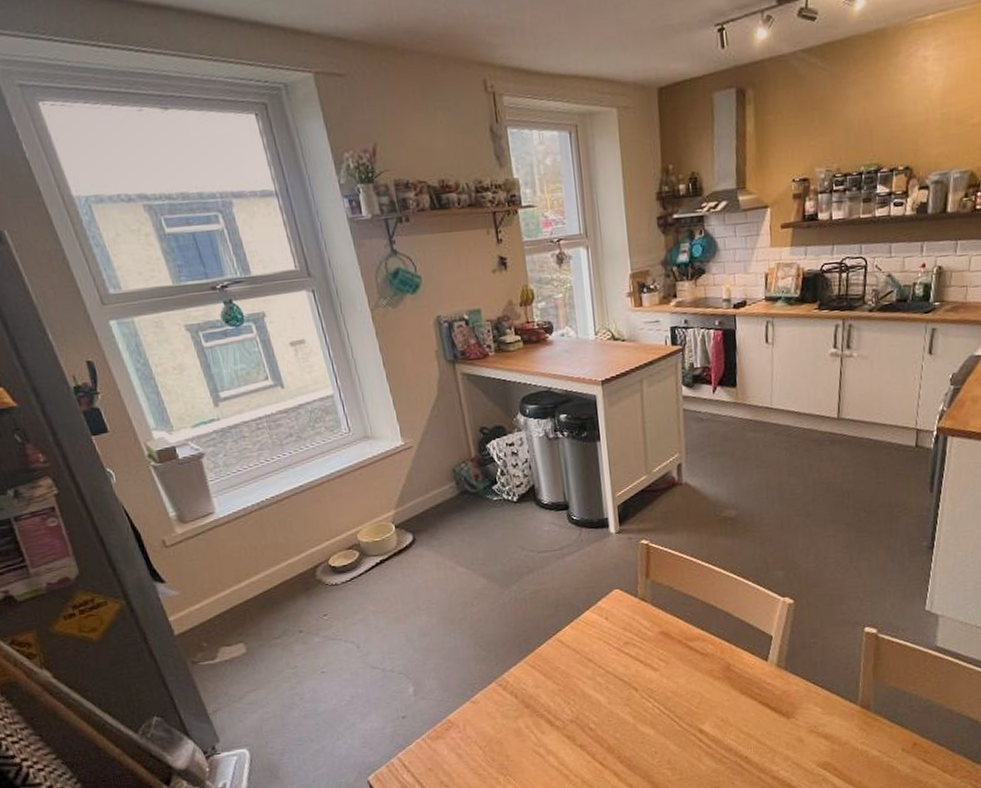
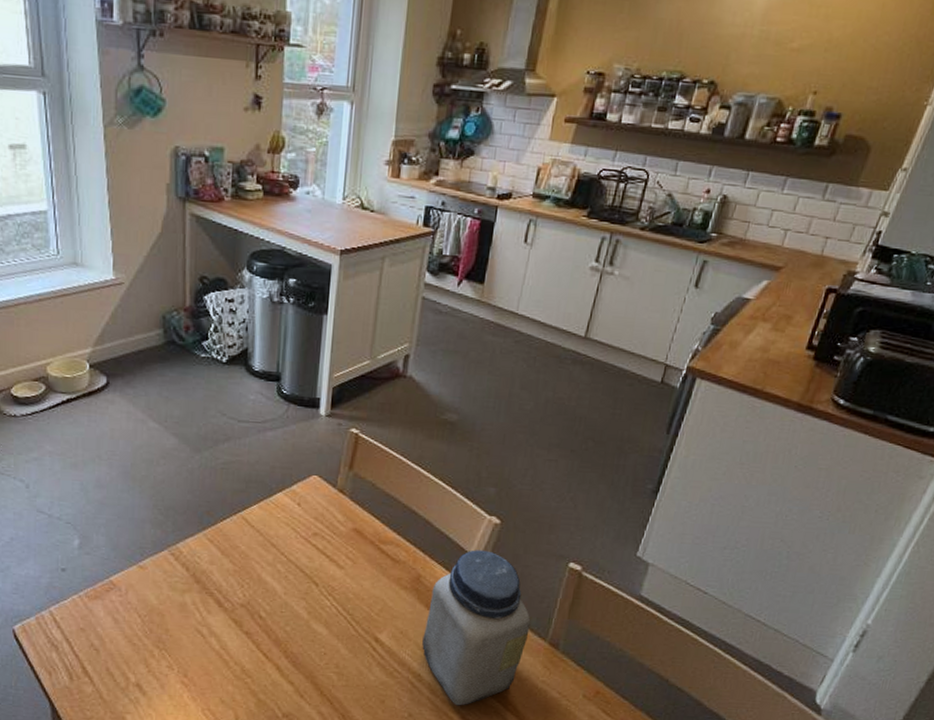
jar: none [743,630,840,780] -> present [422,550,531,706]

